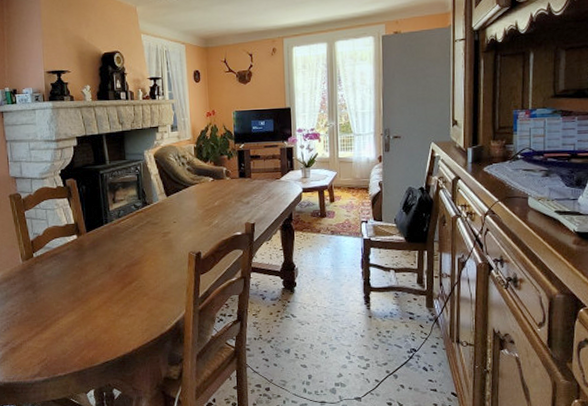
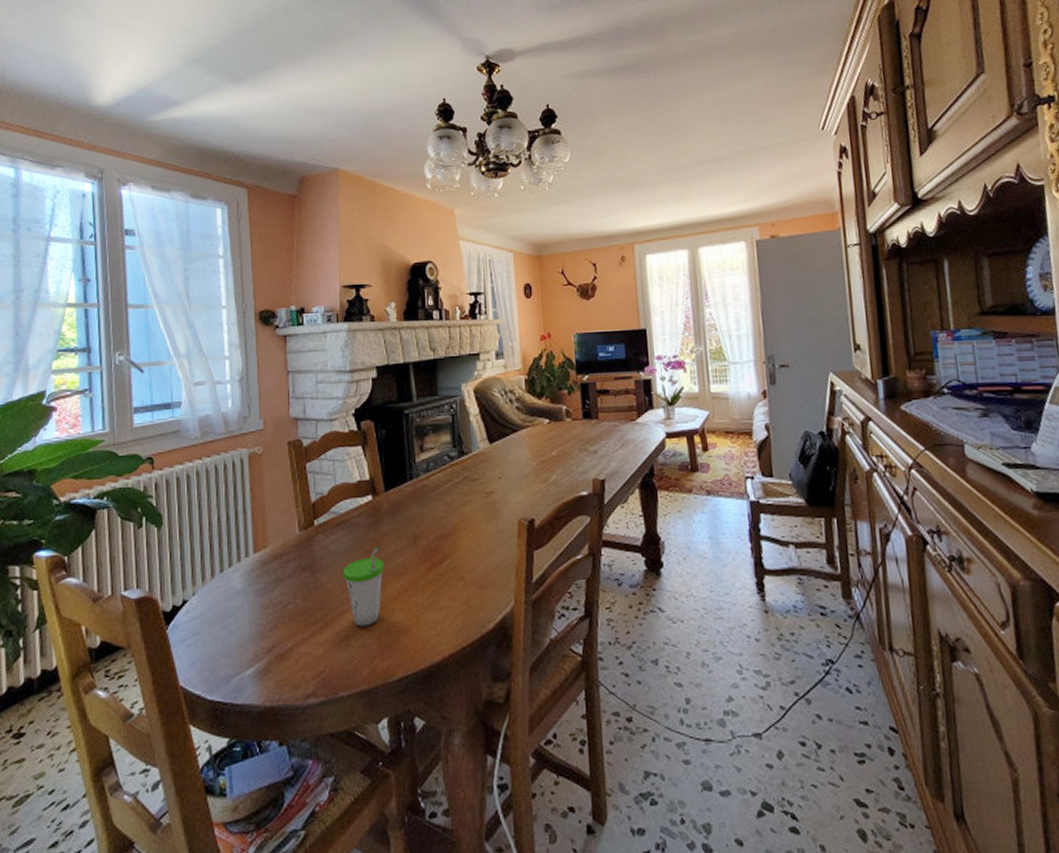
cup: none [56,272,89,329] -> present [342,546,385,627]

